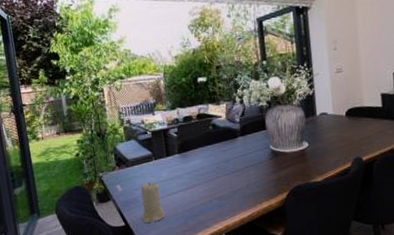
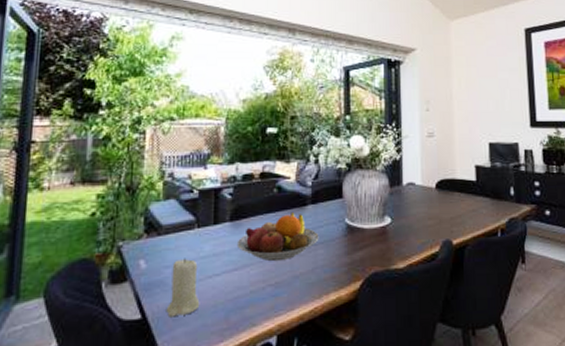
fruit bowl: none [186,143,250,182] -> present [236,211,319,262]

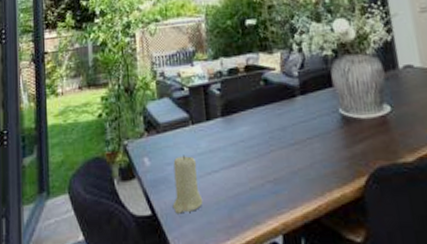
fruit bowl: present [236,211,319,262] -> none [230,103,314,157]

